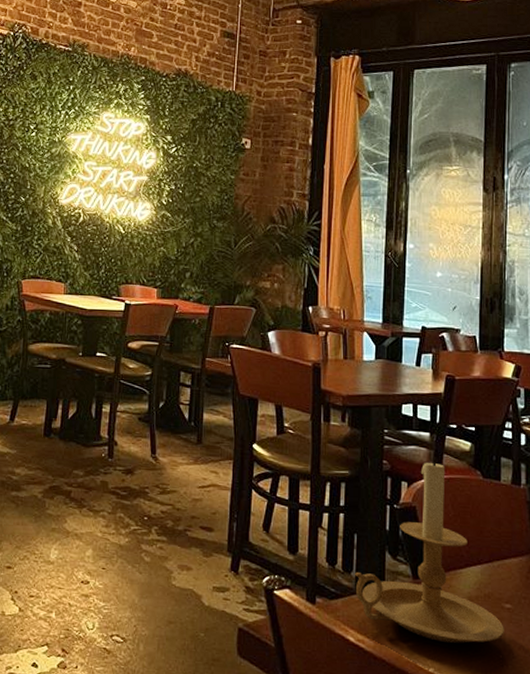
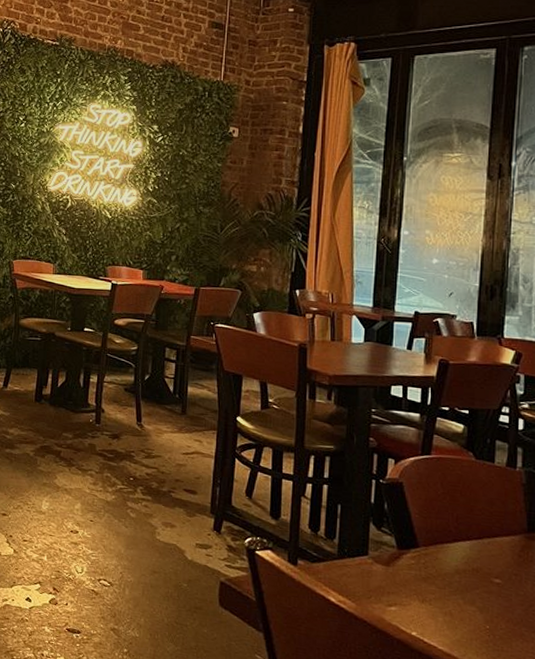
candle holder: present [354,456,504,643] -> none [337,436,493,613]

